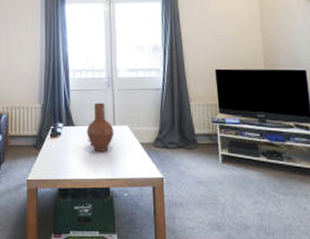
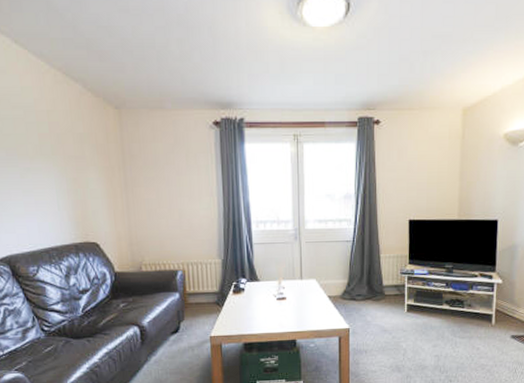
vase: present [87,102,114,151] -> none [272,256,301,306]

